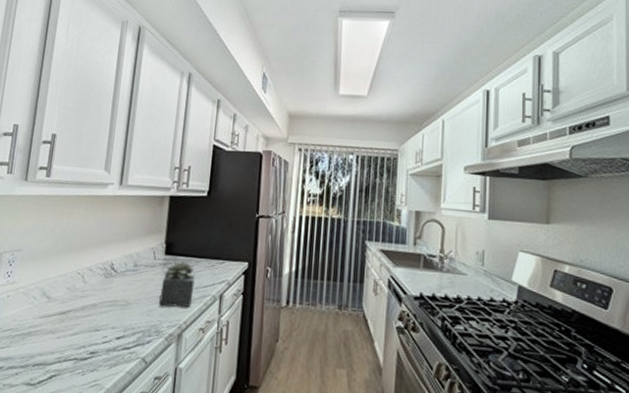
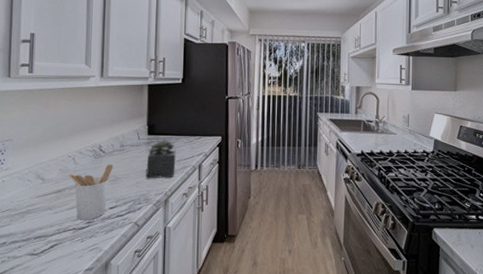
utensil holder: none [75,285,125,351] -> present [68,164,114,221]

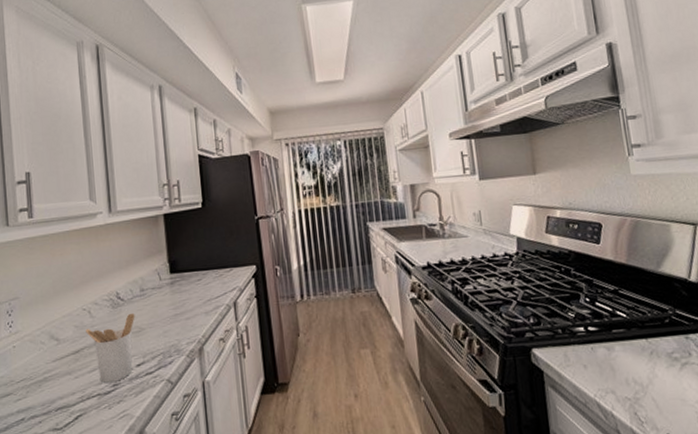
succulent plant: present [146,139,176,179] -> none [172,276,207,326]

